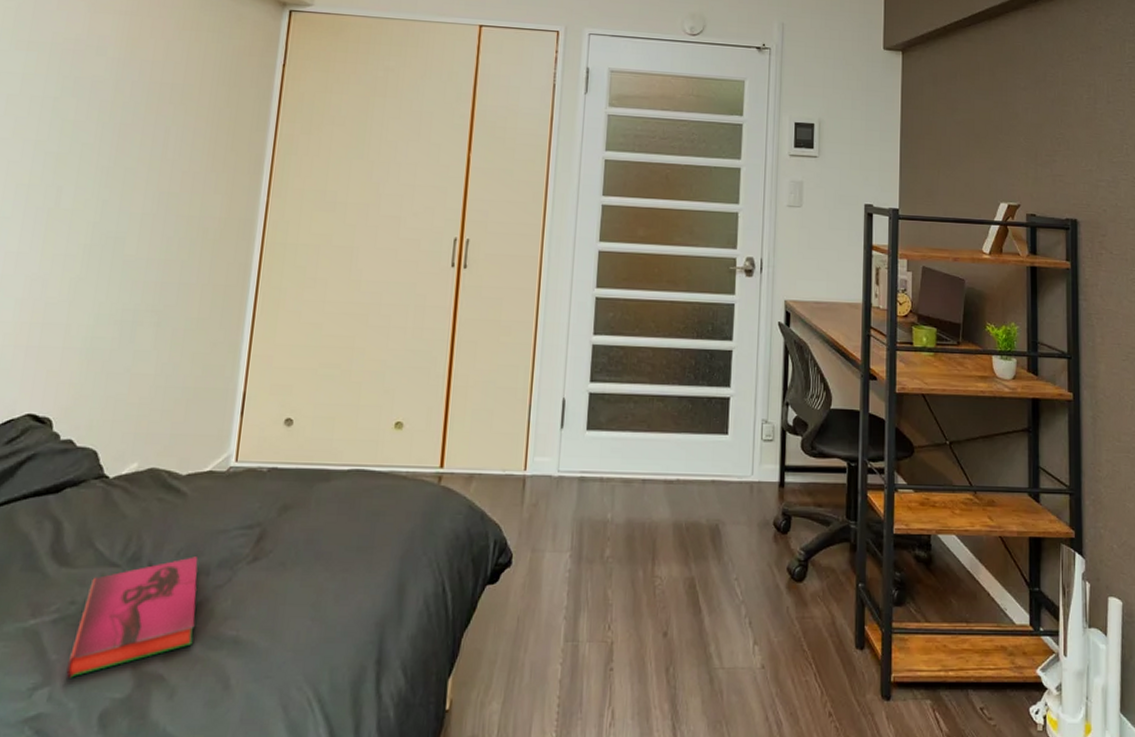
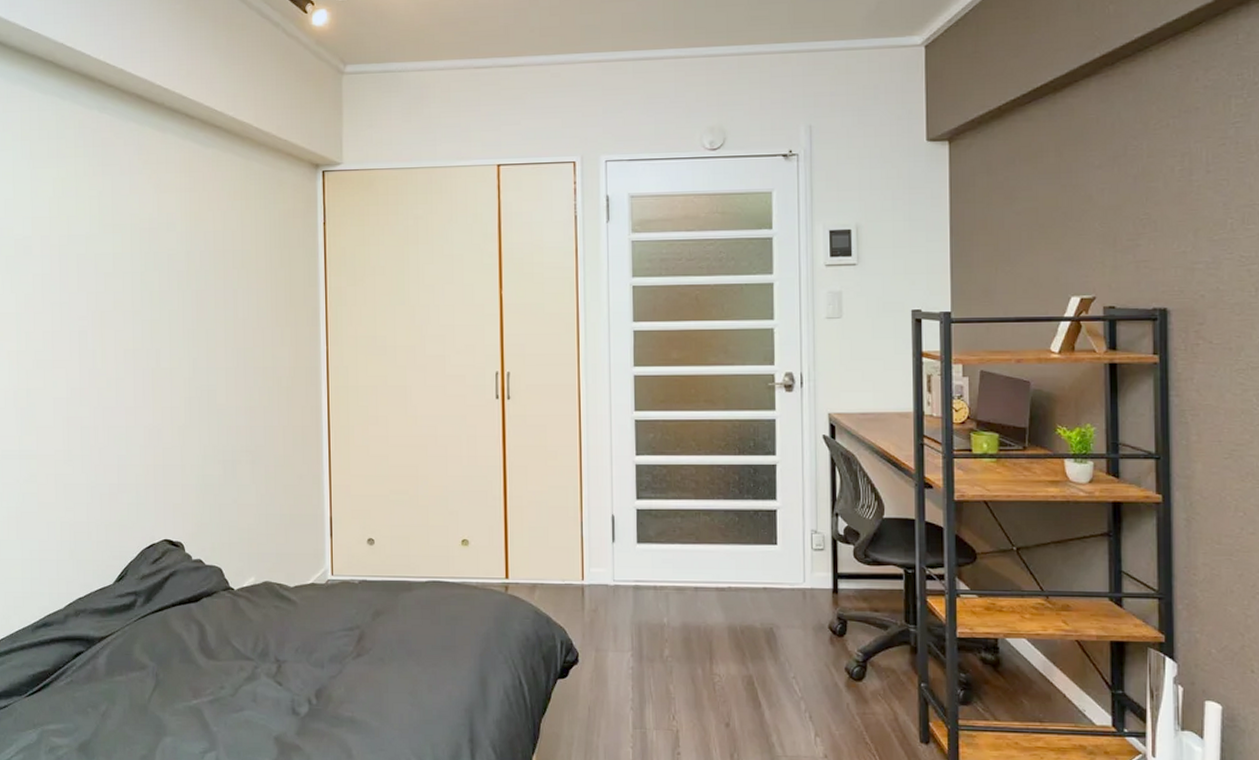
hardback book: present [66,556,198,678] -> none [226,653,318,745]

